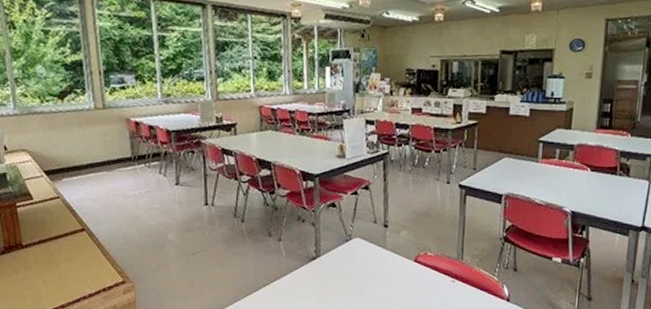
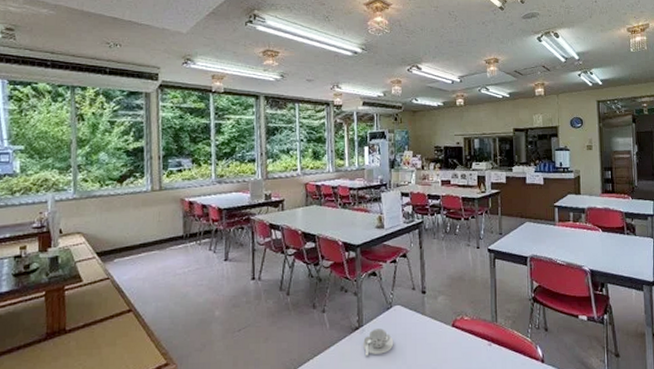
teacup: none [320,260,353,285] -> present [363,329,394,356]

